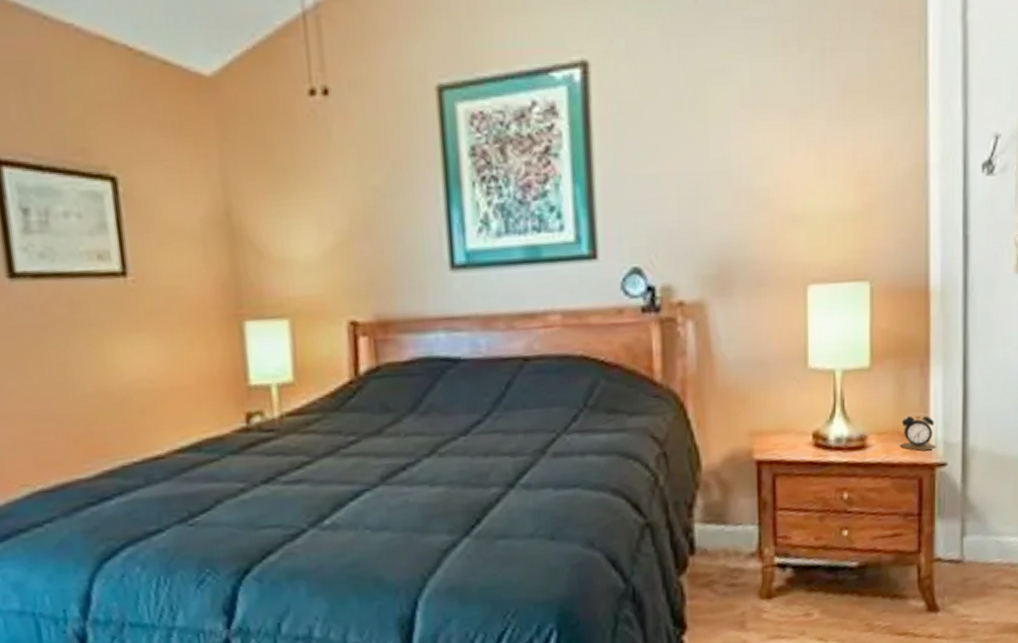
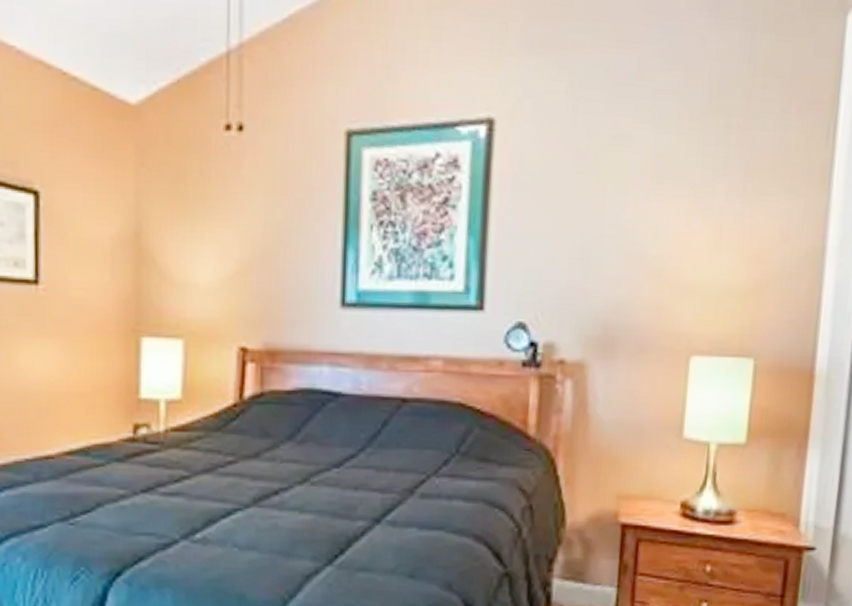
alarm clock: present [900,412,937,451] -> none [769,494,807,533]

